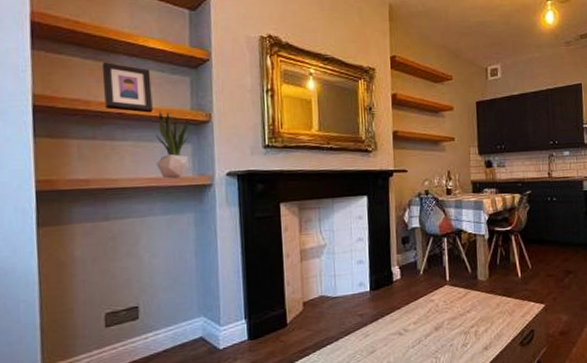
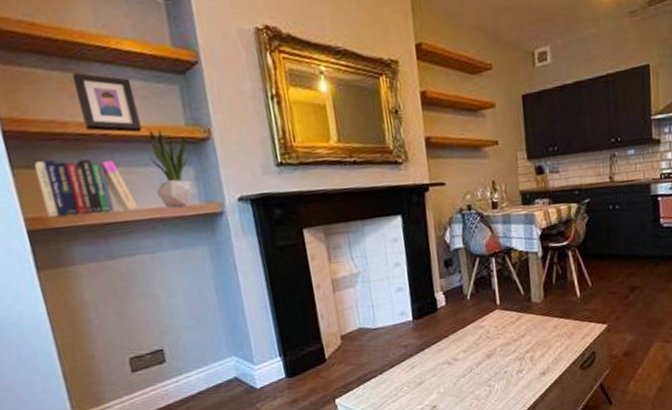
books: none [54,131,138,181] -> present [33,159,139,218]

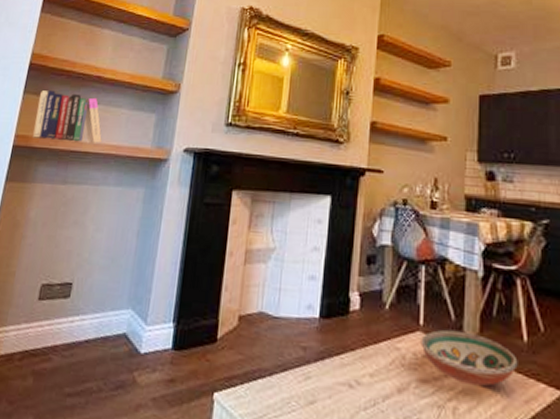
picture frame: present [72,72,142,133] -> none [88,27,134,78]
potted plant: present [149,129,195,209] -> none [120,77,160,149]
decorative bowl: none [499,300,575,339] -> present [421,329,518,387]

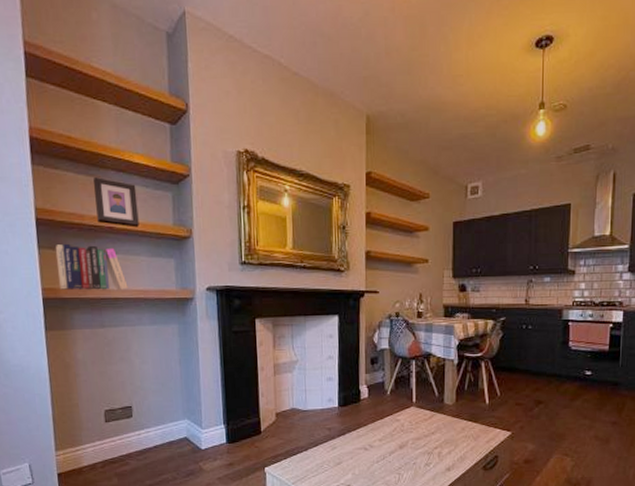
picture frame: none [88,27,134,78] -> present [92,177,139,228]
decorative bowl: present [421,329,518,387] -> none [414,402,482,437]

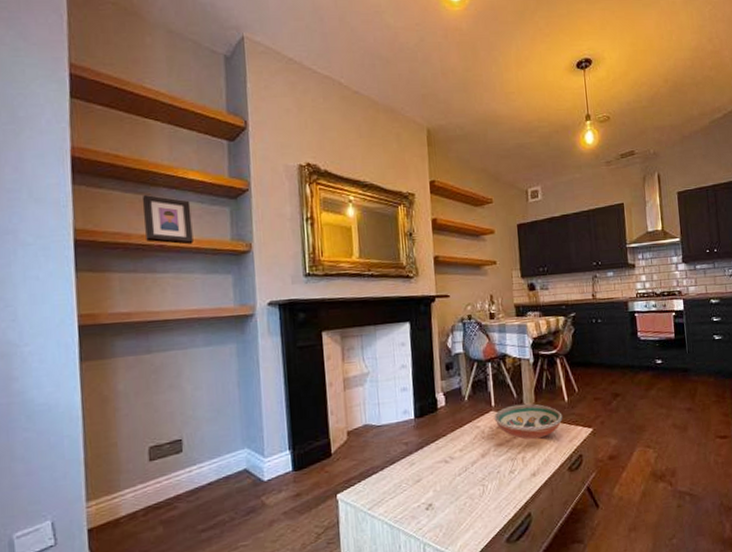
books: present [55,243,128,291] -> none [95,264,180,315]
decorative bowl: none [414,402,482,437] -> present [494,404,563,440]

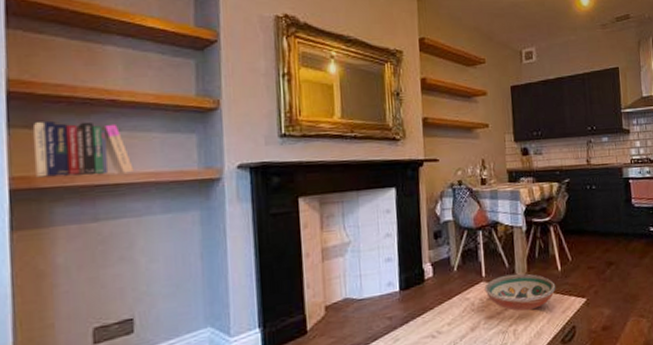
books: none [95,264,180,315] -> present [32,120,134,178]
picture frame: present [142,195,193,245] -> none [91,43,152,100]

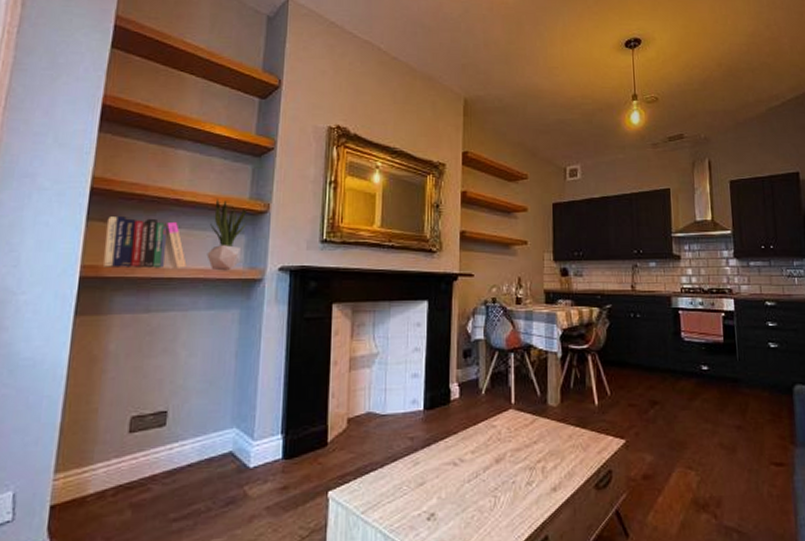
potted plant: none [155,97,196,173] -> present [207,199,247,271]
decorative bowl: present [484,273,556,312] -> none [513,404,592,447]

